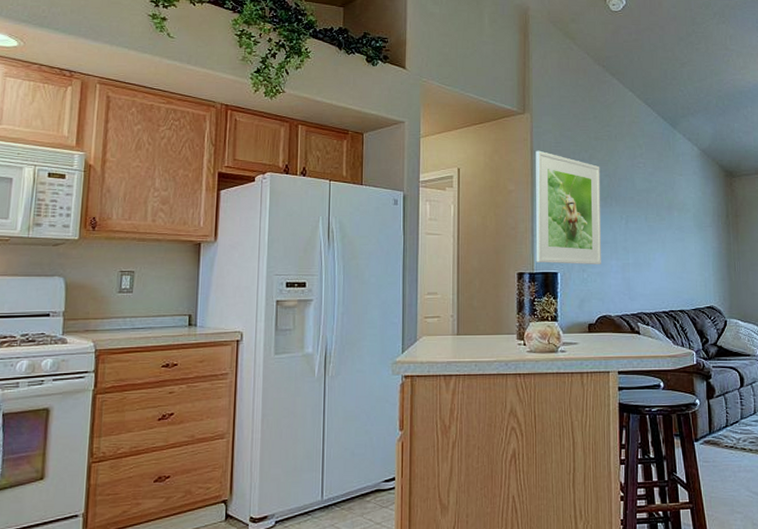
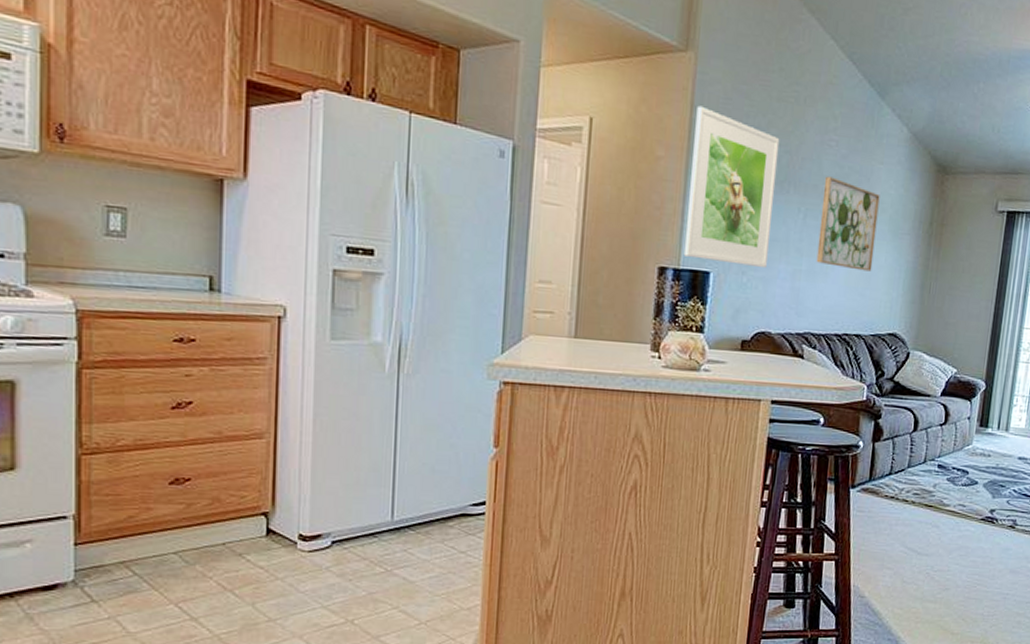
wall art: none [638,190,686,259] -> present [816,176,880,272]

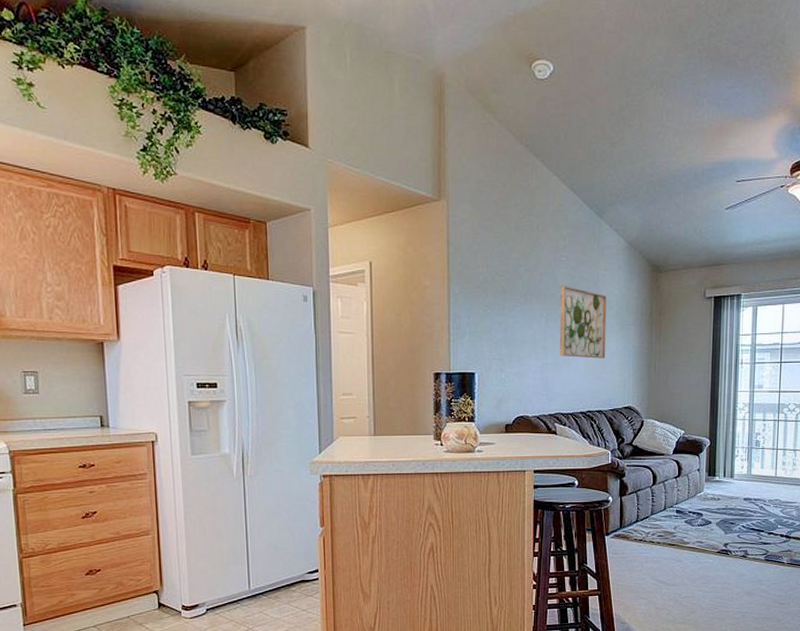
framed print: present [683,105,780,268] -> none [452,242,521,365]

